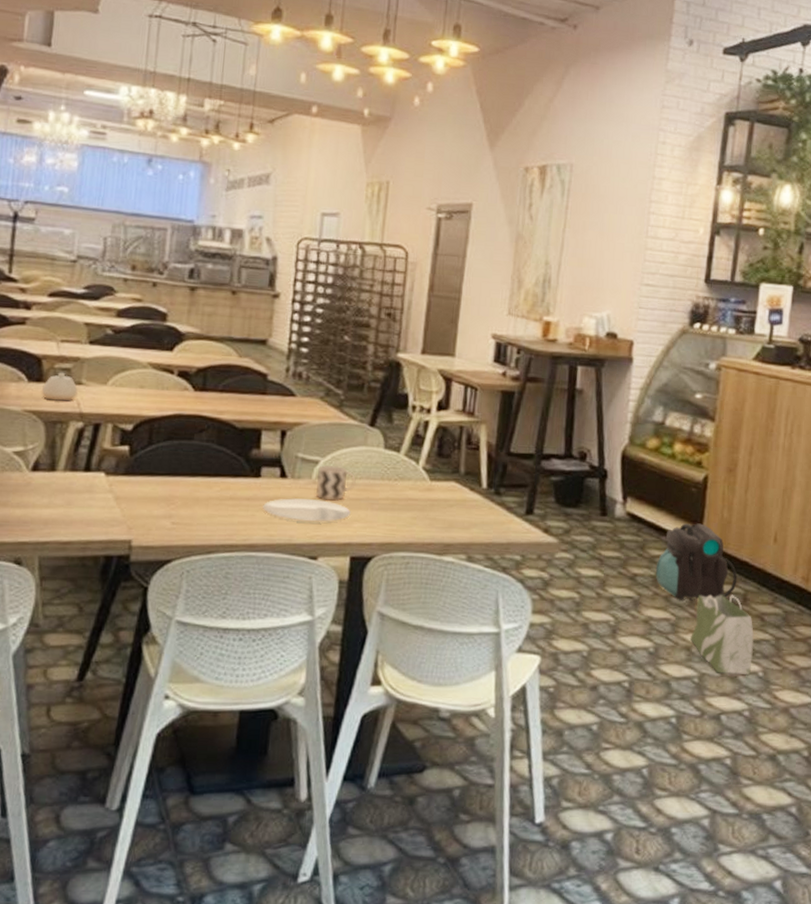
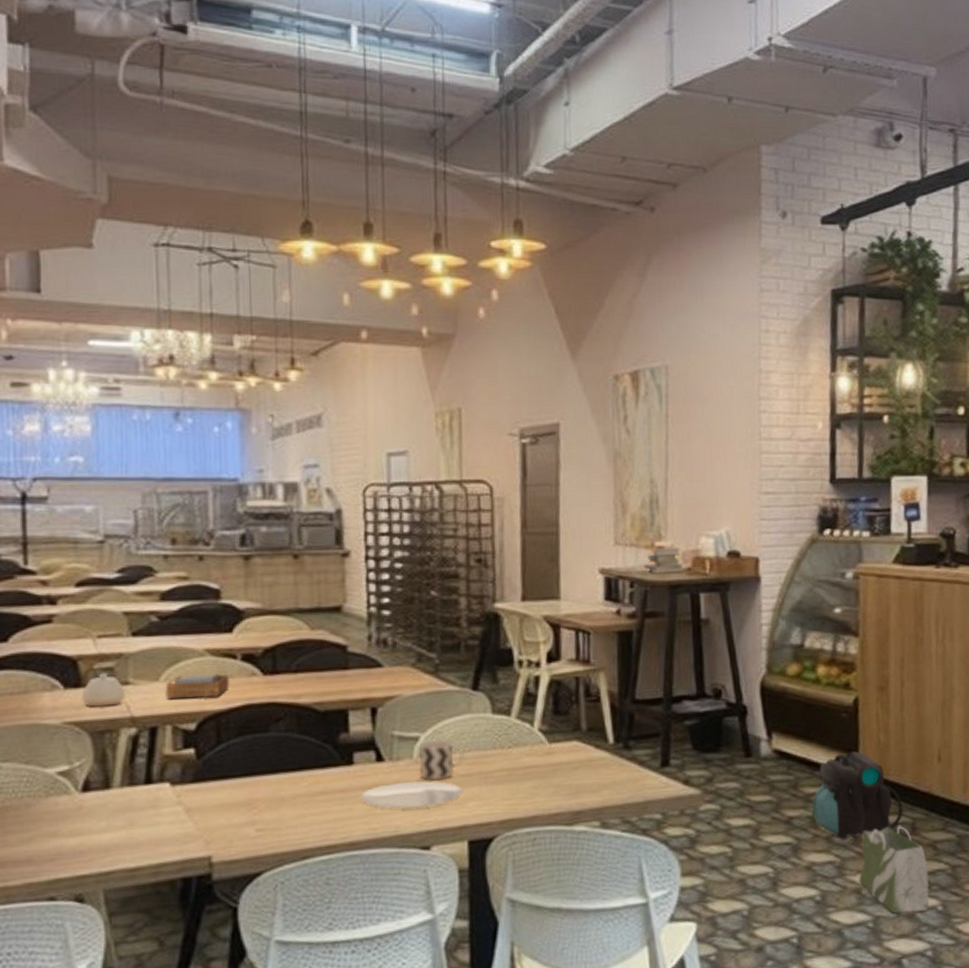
napkin holder: none [110,382,166,405] -> present [165,673,230,700]
books: none [531,321,565,346] -> present [644,546,683,575]

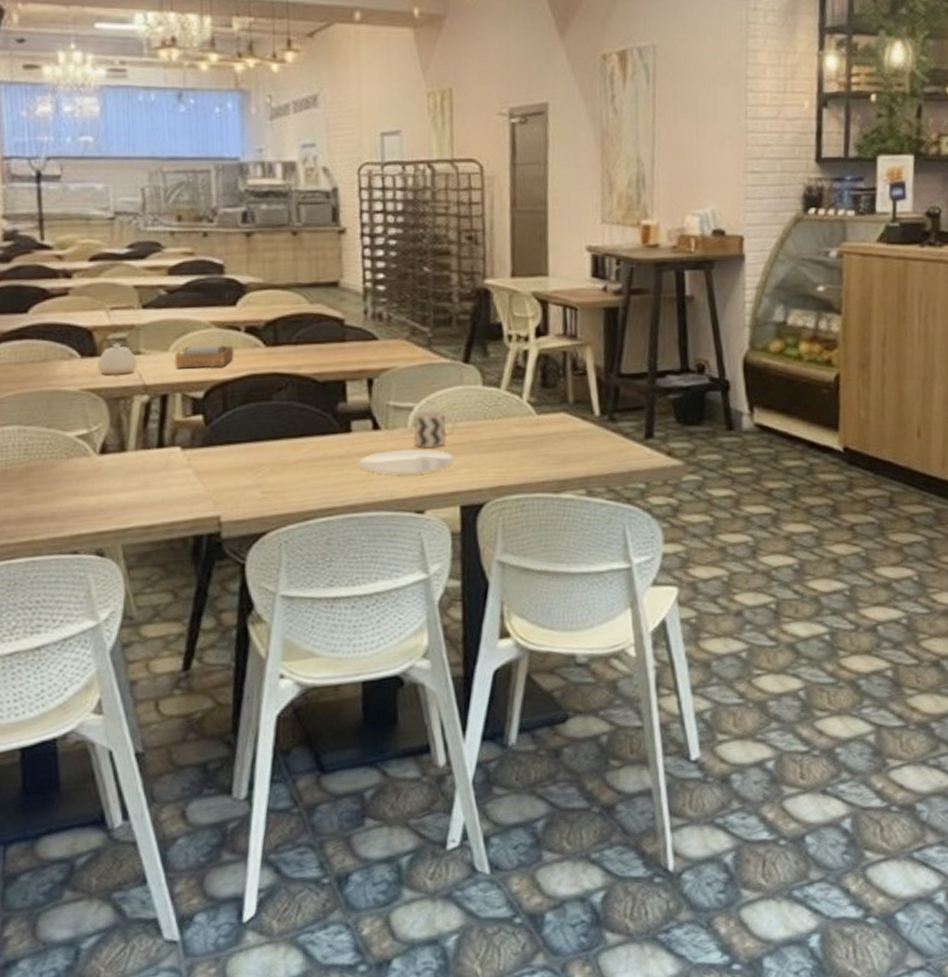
books: present [644,546,683,575] -> none [630,225,668,253]
backpack: present [812,751,903,839] -> none [792,426,882,511]
grocery bag: present [858,825,930,914] -> none [836,498,906,583]

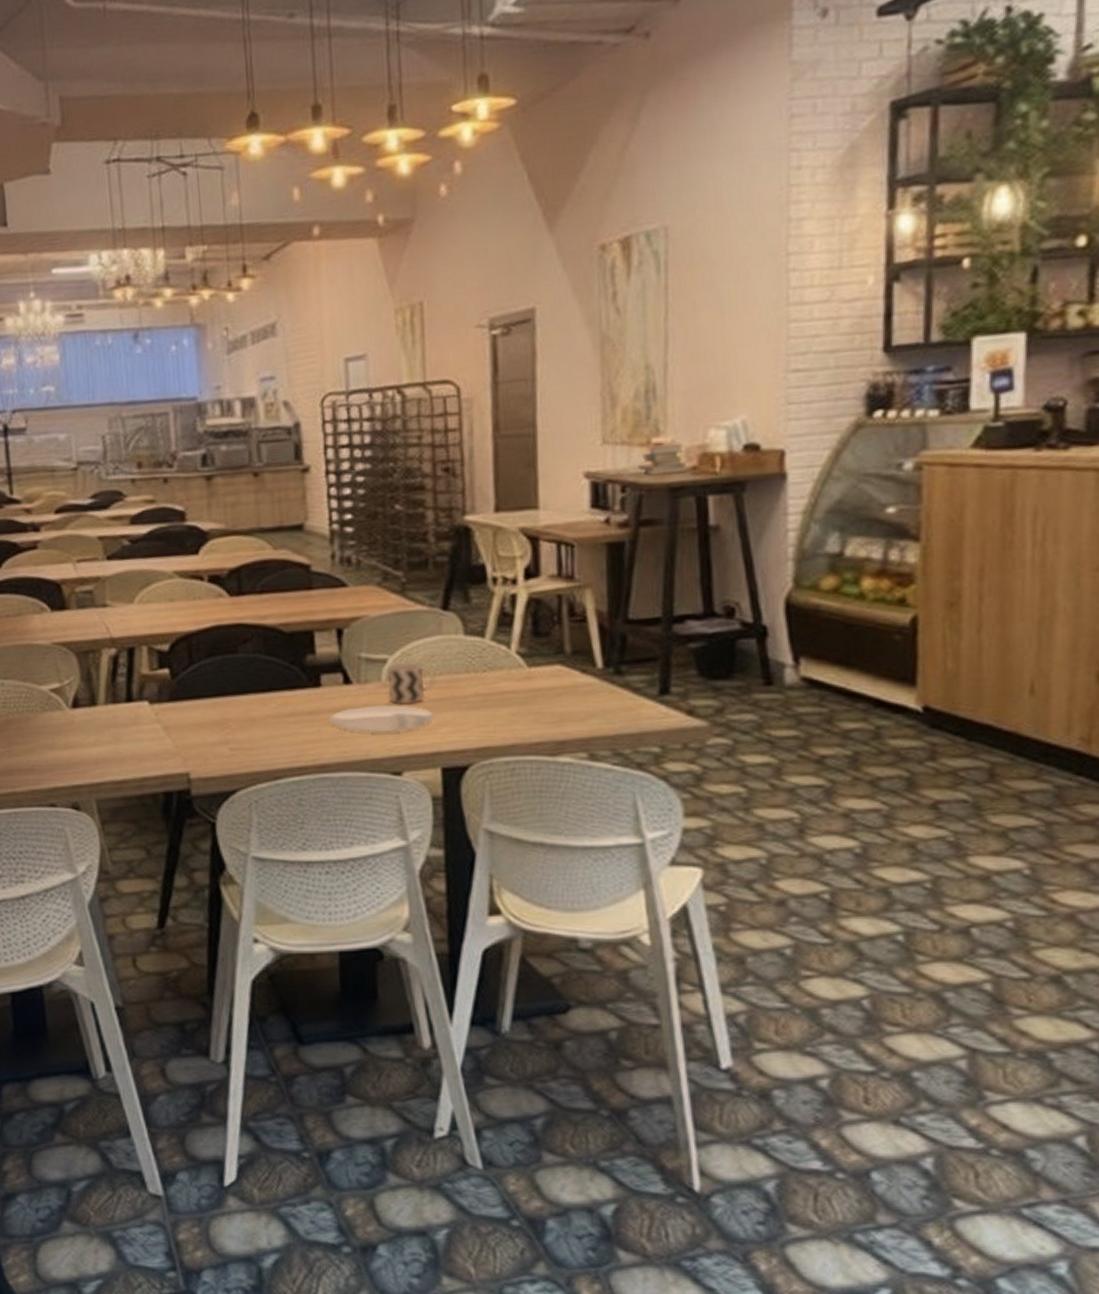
sugar bowl: present [97,343,137,375] -> none [66,595,104,629]
napkin holder: present [174,344,234,369] -> none [139,595,198,621]
books: none [630,225,668,253] -> present [638,442,686,476]

